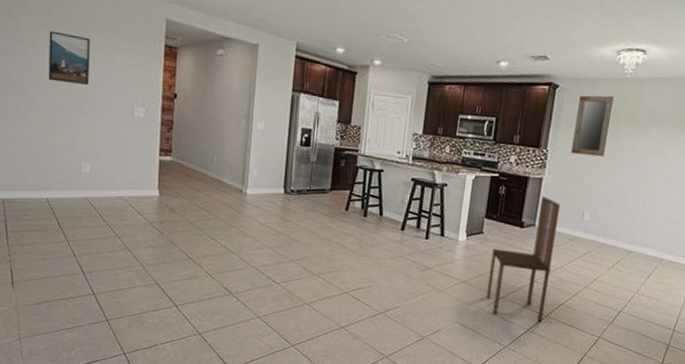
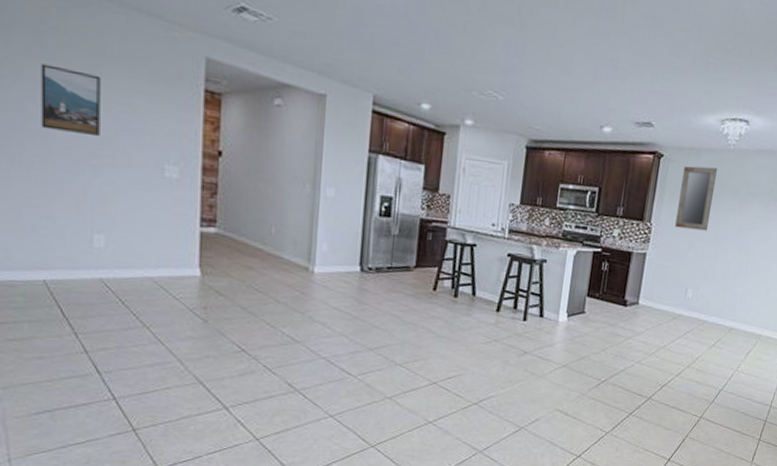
dining chair: present [486,196,560,322] -> none [587,272,664,405]

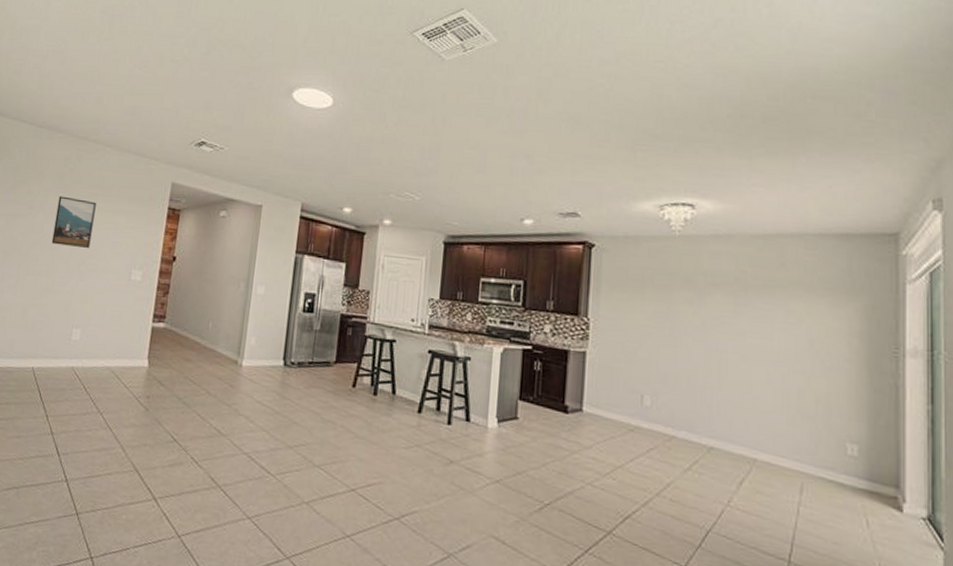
home mirror: present [675,166,718,231] -> none [618,255,664,327]

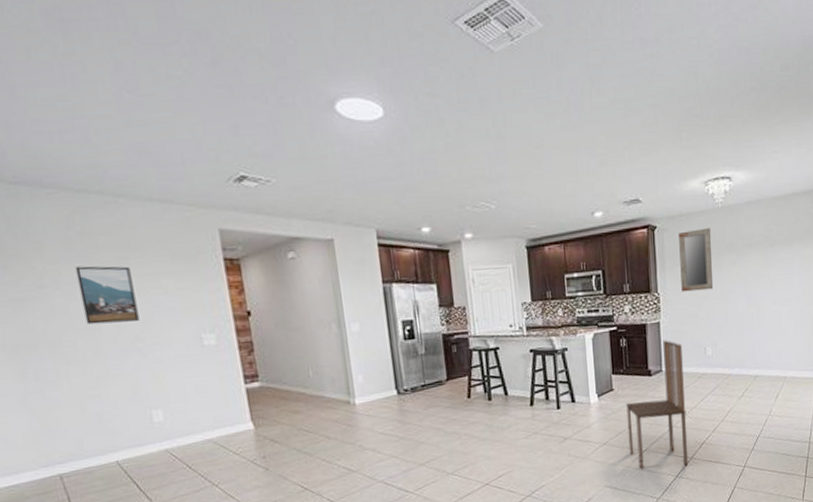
dining chair: none [527,374,611,541] -> present [626,340,689,470]
home mirror: none [618,255,664,327] -> present [679,228,714,292]

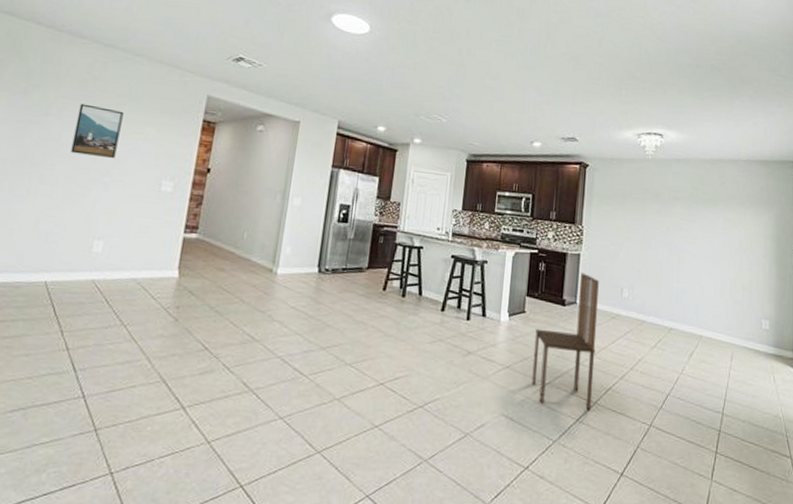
home mirror: present [679,228,714,292] -> none [605,174,640,233]

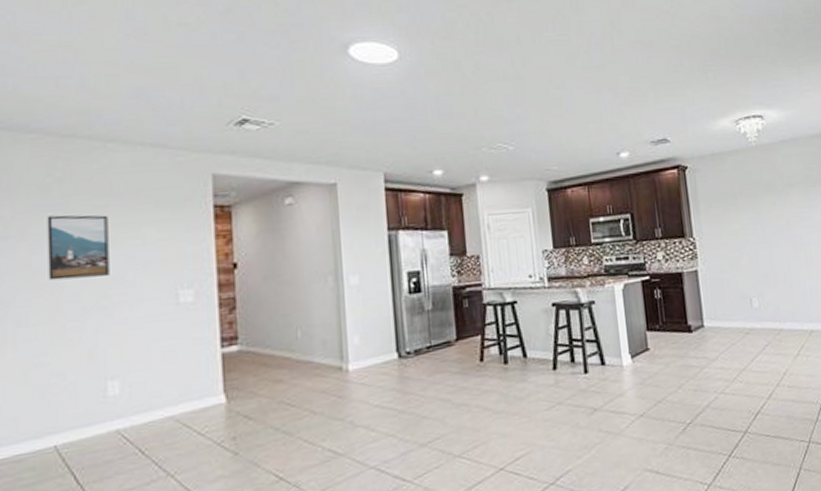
dining chair: present [531,272,599,410] -> none [664,290,743,448]

